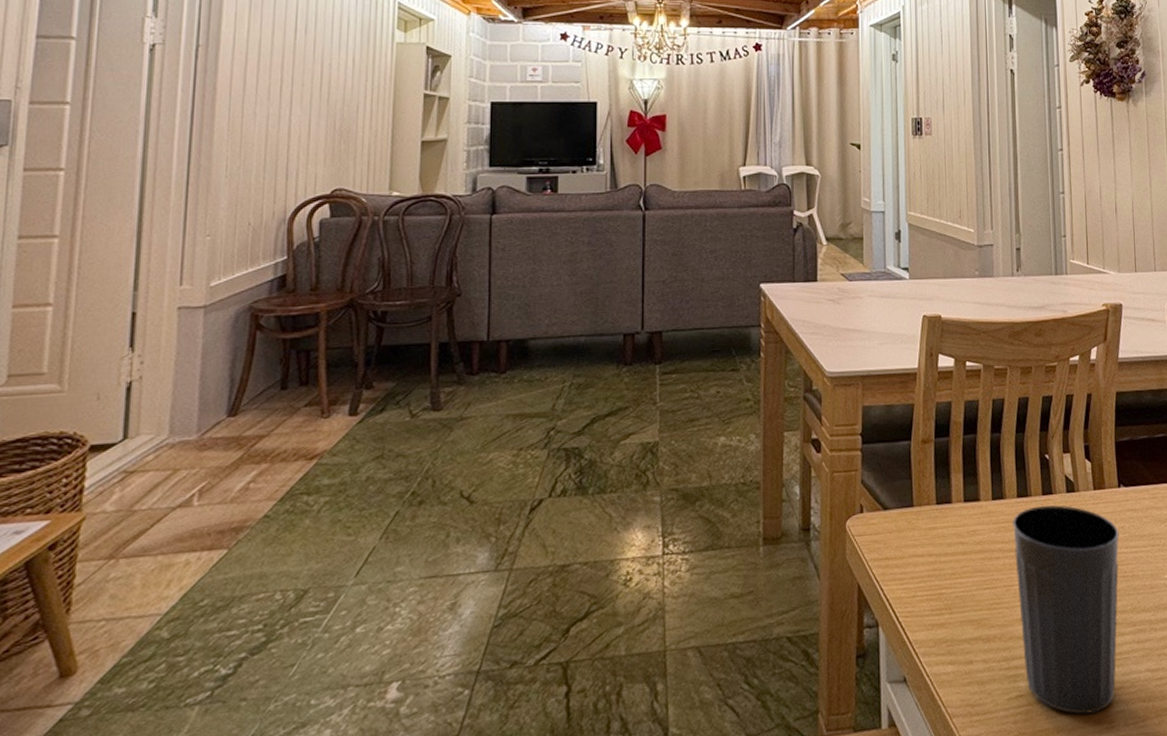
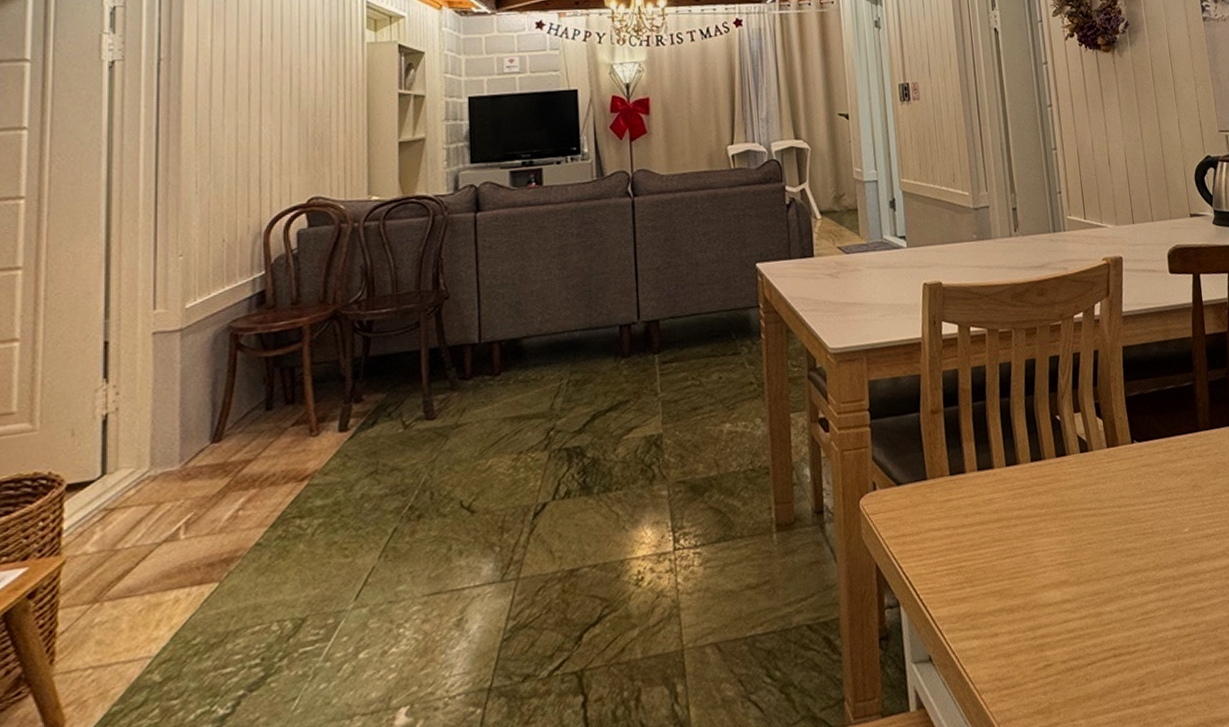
cup: present [1013,505,1119,715] -> none [1028,466,1143,679]

